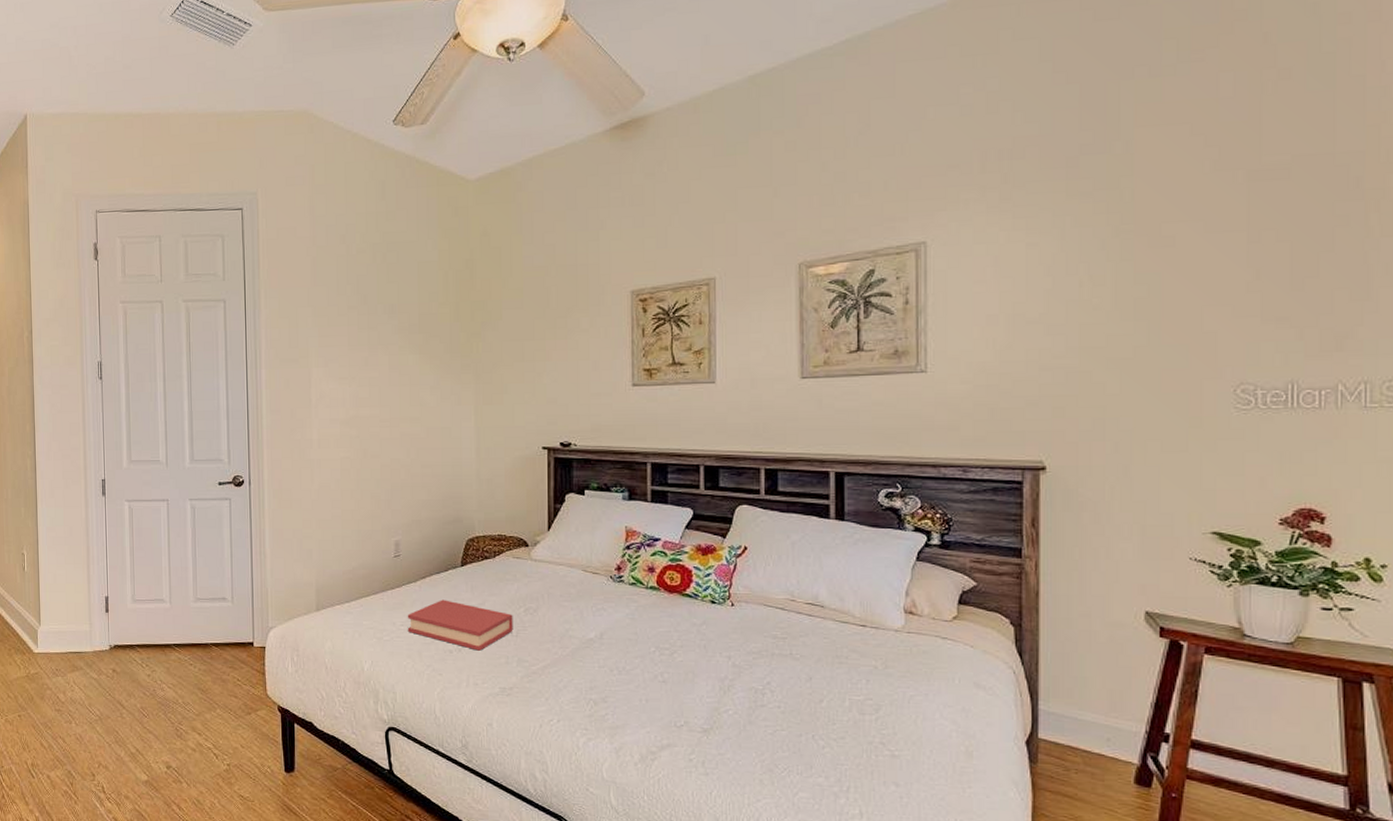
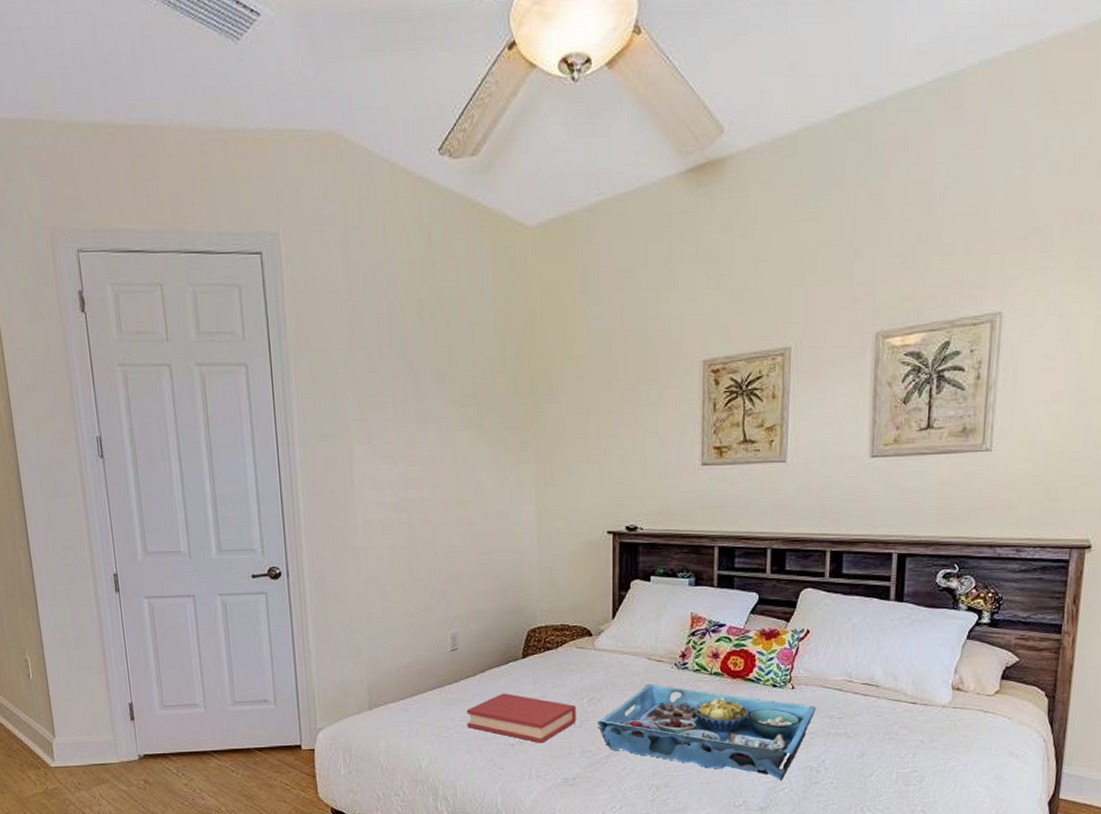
serving tray: none [533,595,758,701] -> present [597,683,816,780]

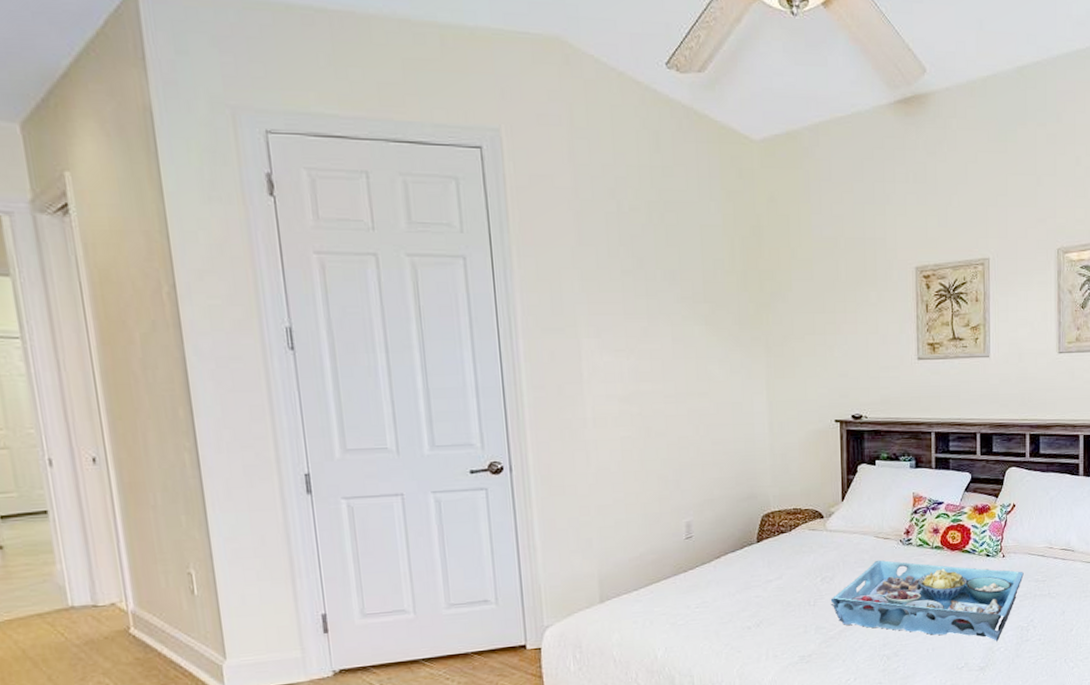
hardback book: present [466,693,577,743] -> none [702,577,811,624]

